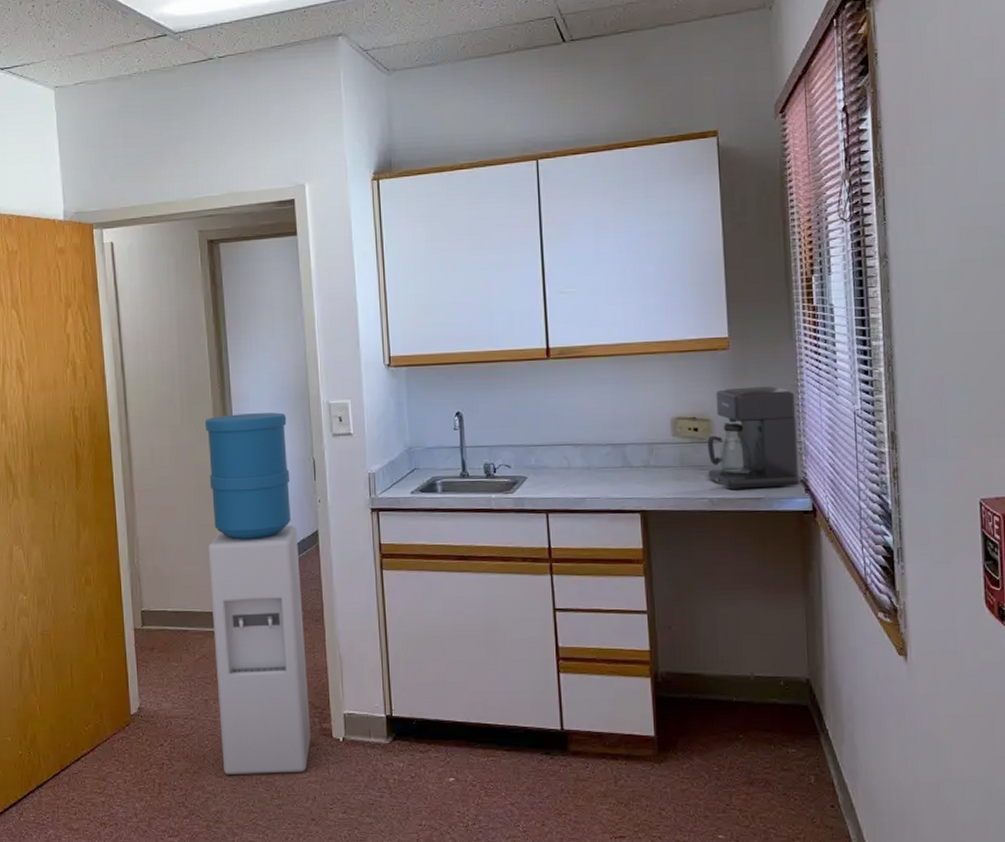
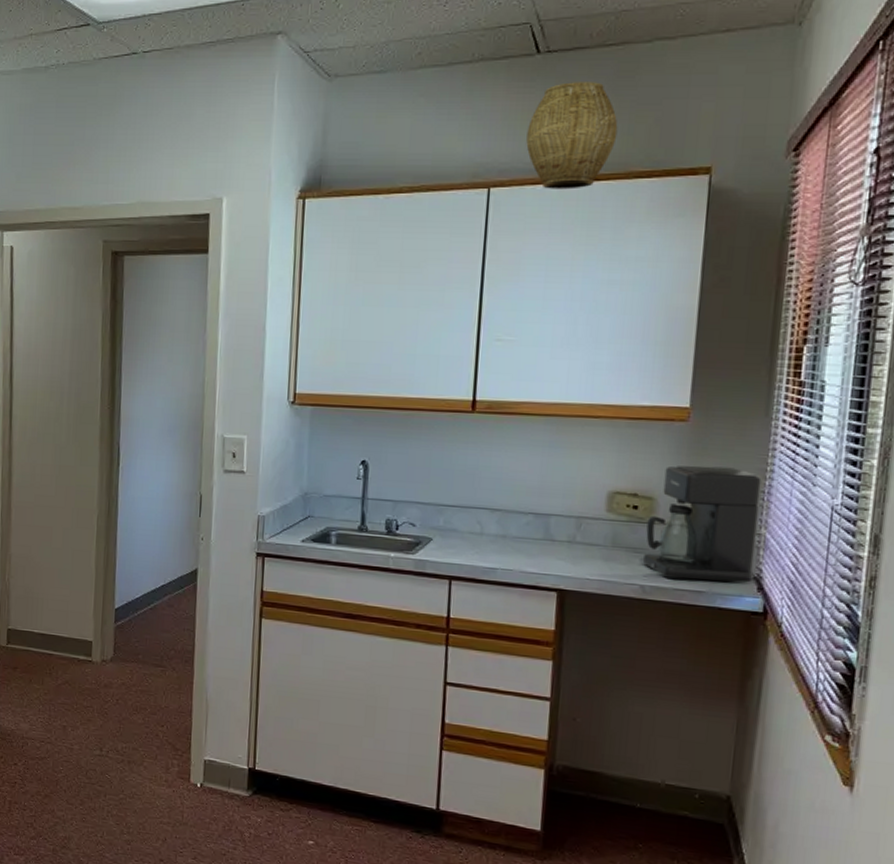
water cooler: present [205,412,311,775] -> none [75,438,177,812]
woven basket: none [563,64,638,158] -> present [526,82,618,190]

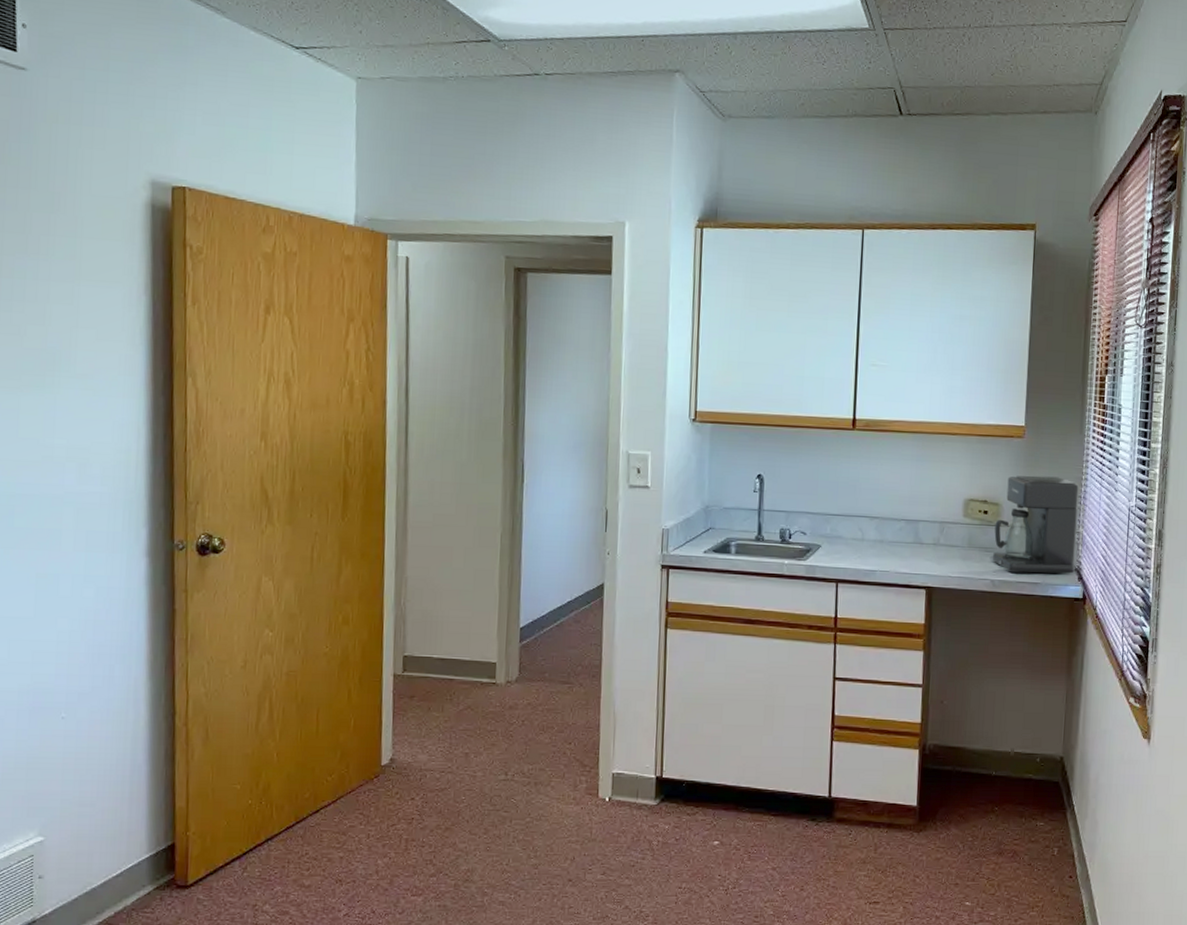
woven basket: present [526,82,618,190] -> none [893,142,965,236]

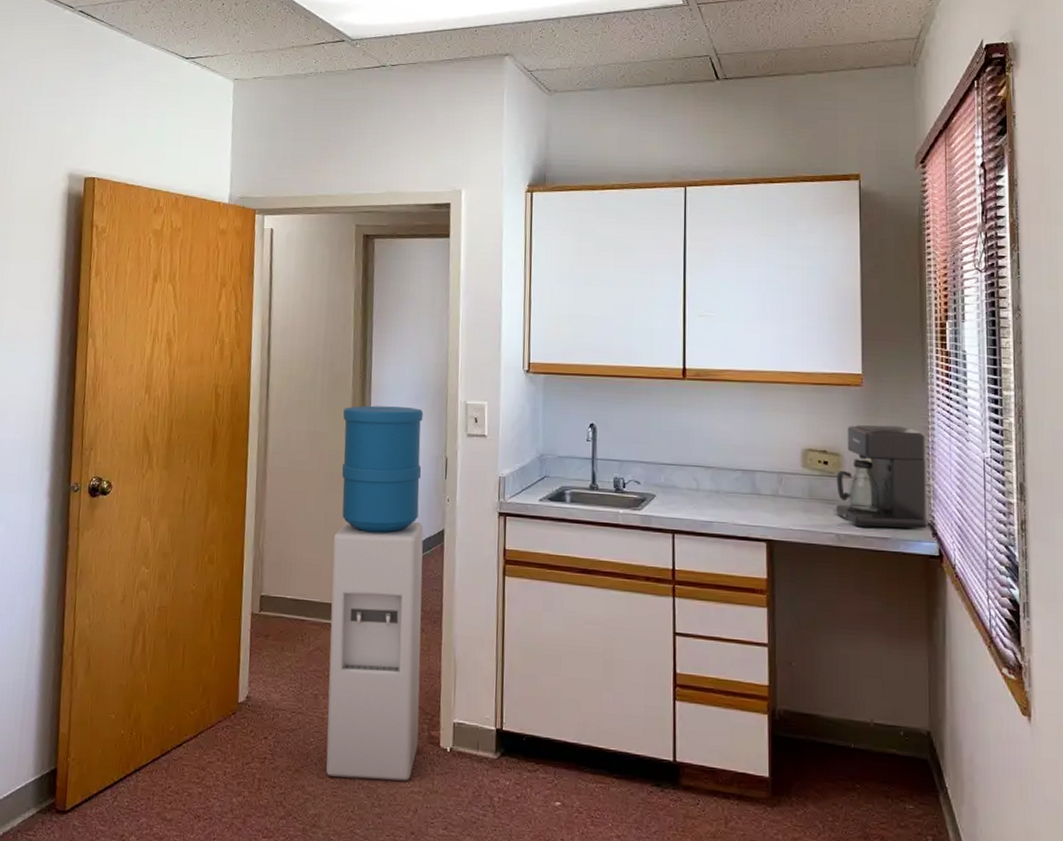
water cooler: none [478,455,582,833] -> present [326,405,424,781]

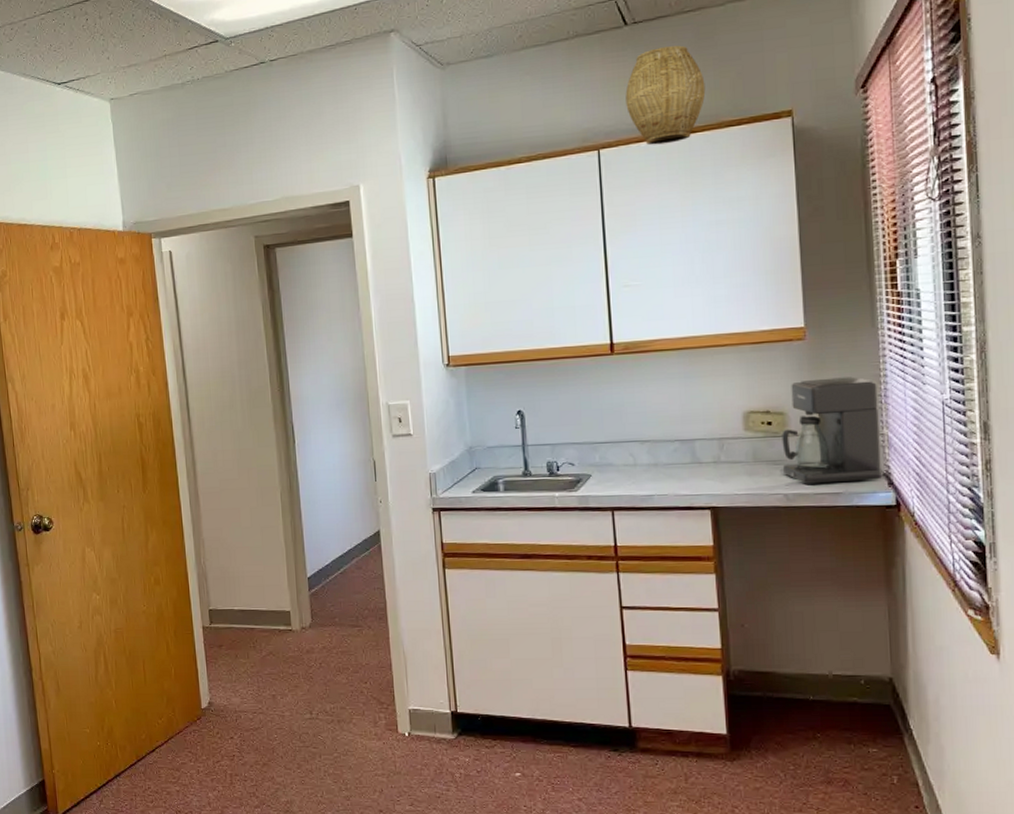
water cooler: present [326,405,424,781] -> none [266,415,377,767]
woven basket: none [713,103,785,190] -> present [625,45,706,145]

